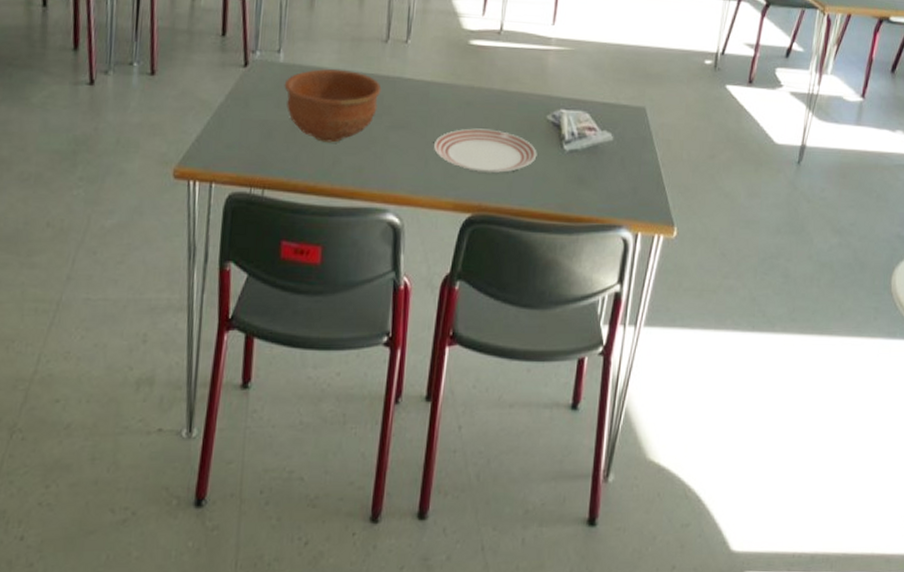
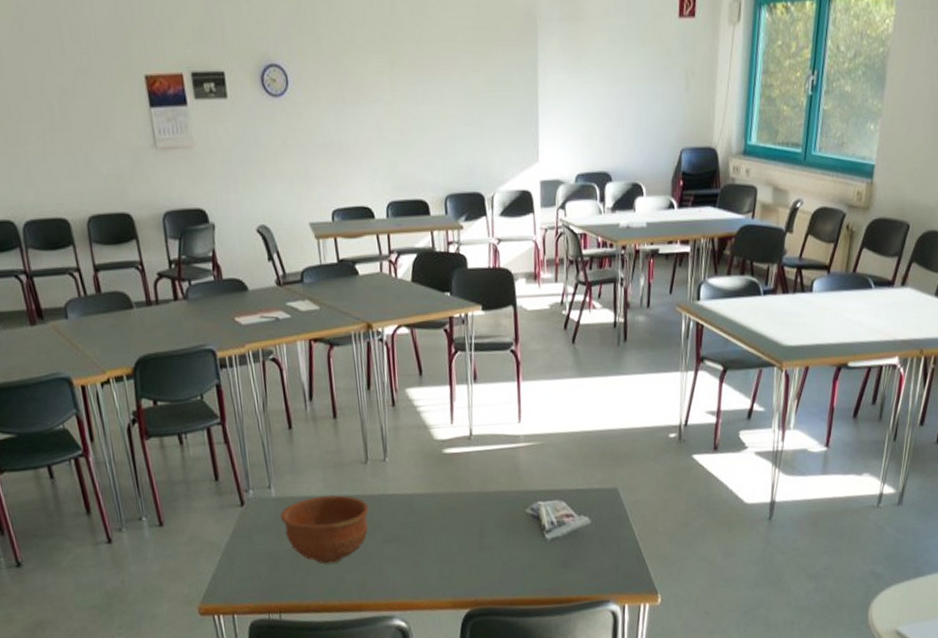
dinner plate: present [433,128,537,174] -> none [425,529,522,571]

